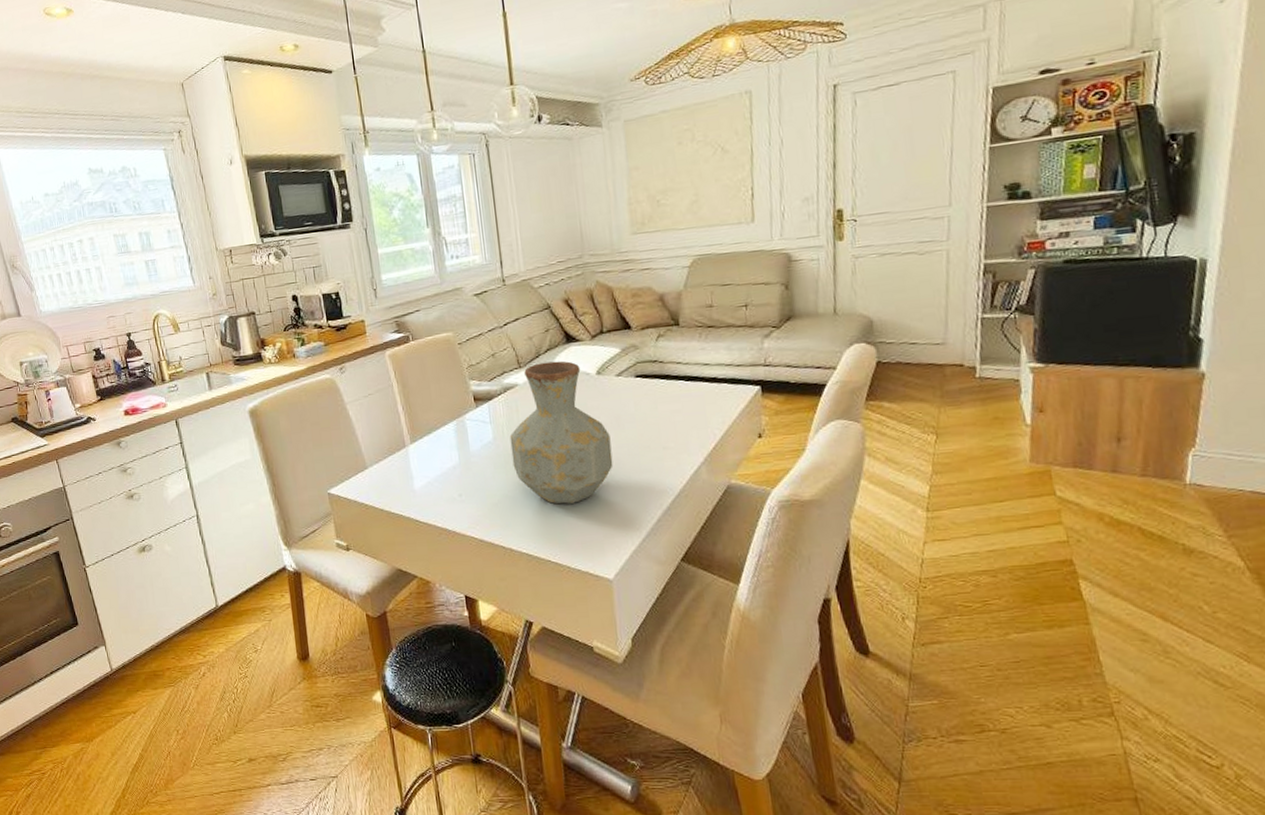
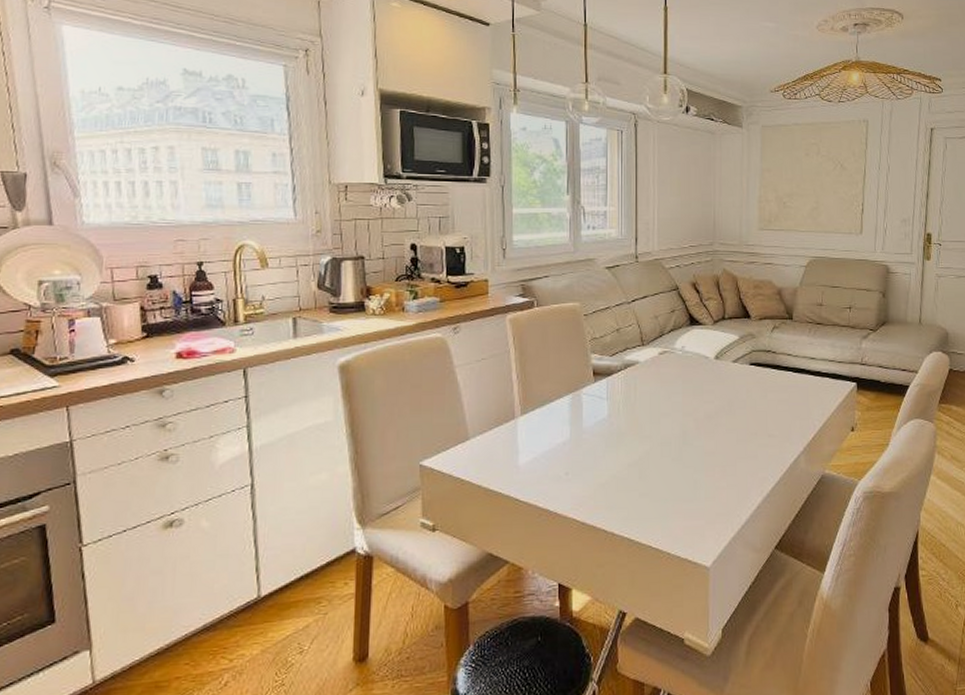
vase: present [509,361,613,504] -> none [625,342,722,487]

